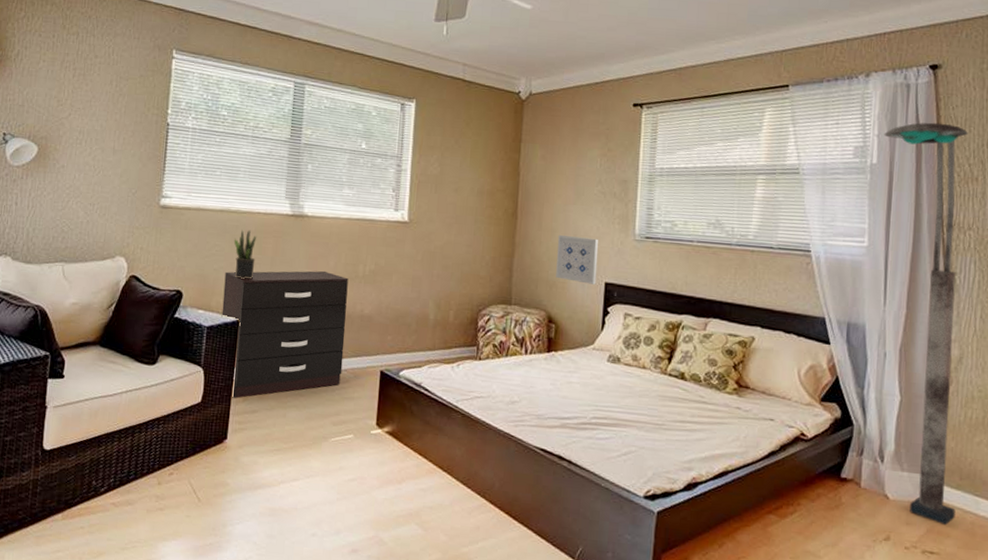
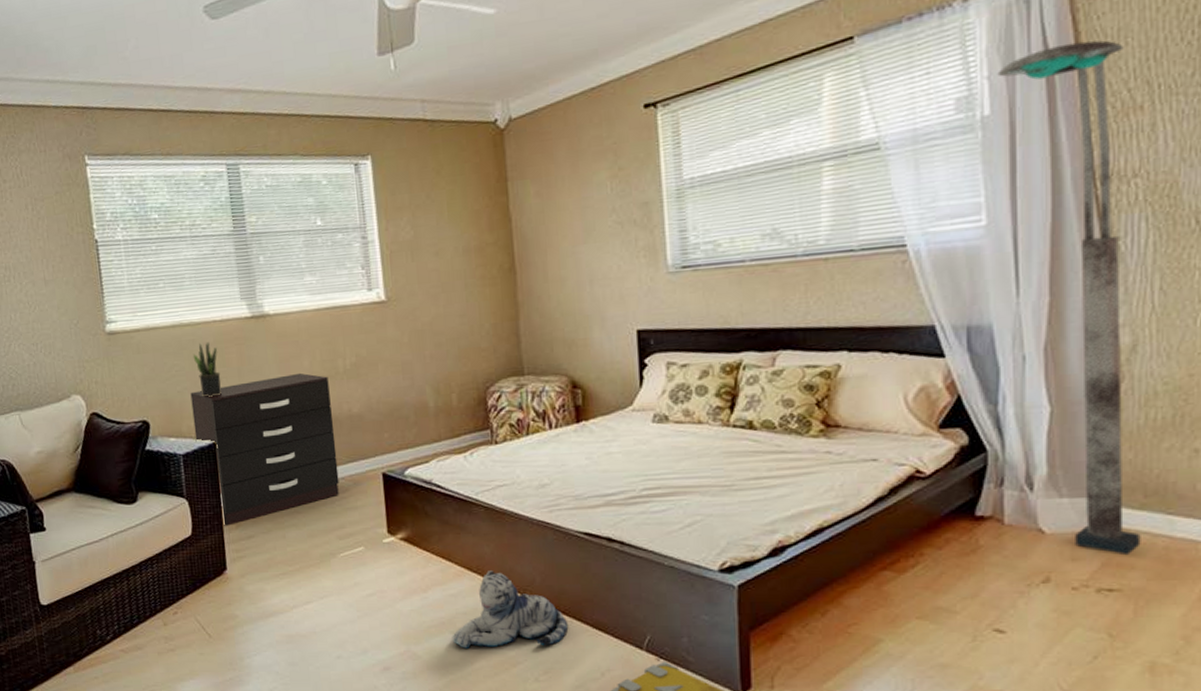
plush toy: none [416,471,517,547] -> present [452,571,569,648]
wall art: present [556,235,599,285] -> none [569,279,626,336]

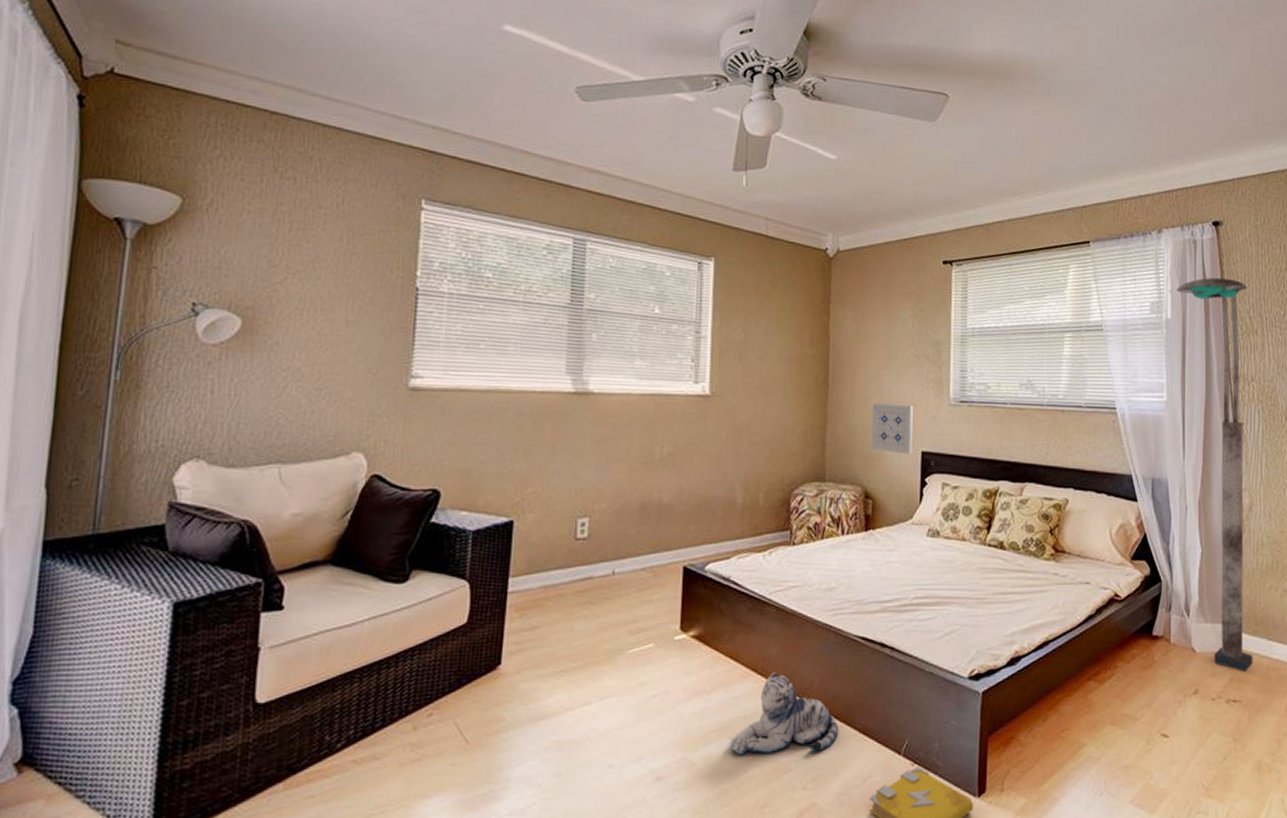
dresser: present [190,372,339,526] -> none [490,455,643,614]
potted plant: present [192,341,223,397] -> none [504,412,533,471]
wall art: none [569,279,626,336] -> present [871,403,914,454]

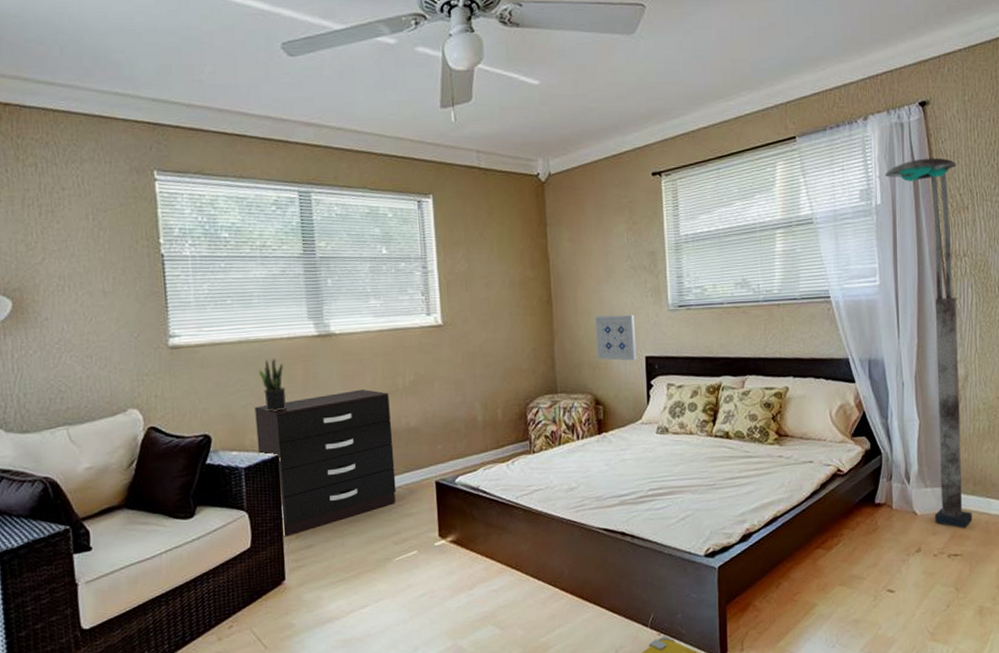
dresser: none [490,455,643,614] -> present [255,389,396,537]
potted plant: none [504,412,533,471] -> present [258,358,287,412]
plush toy: present [729,673,839,755] -> none [493,566,590,639]

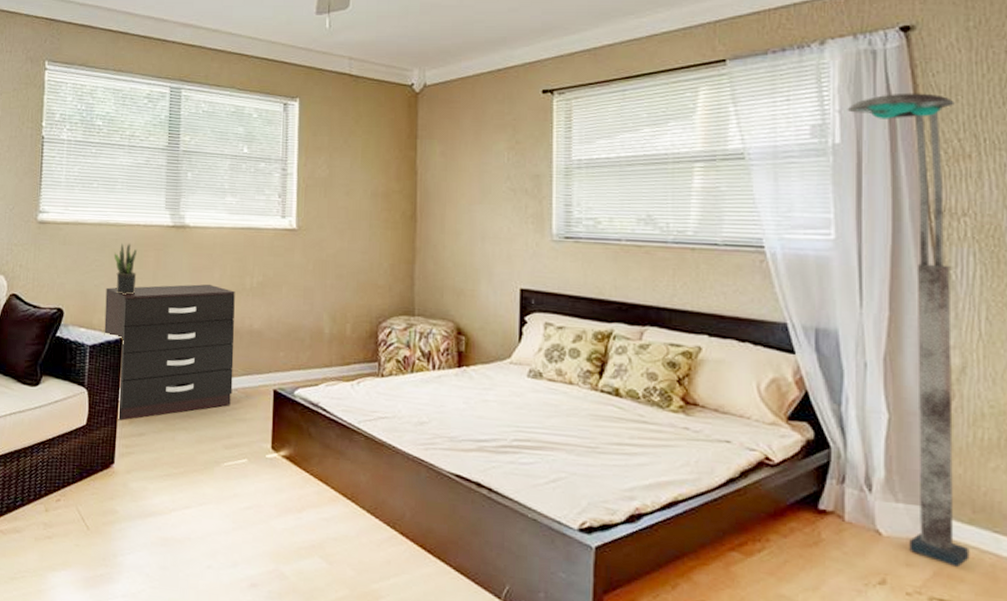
wall art: present [594,314,637,361] -> none [463,238,511,292]

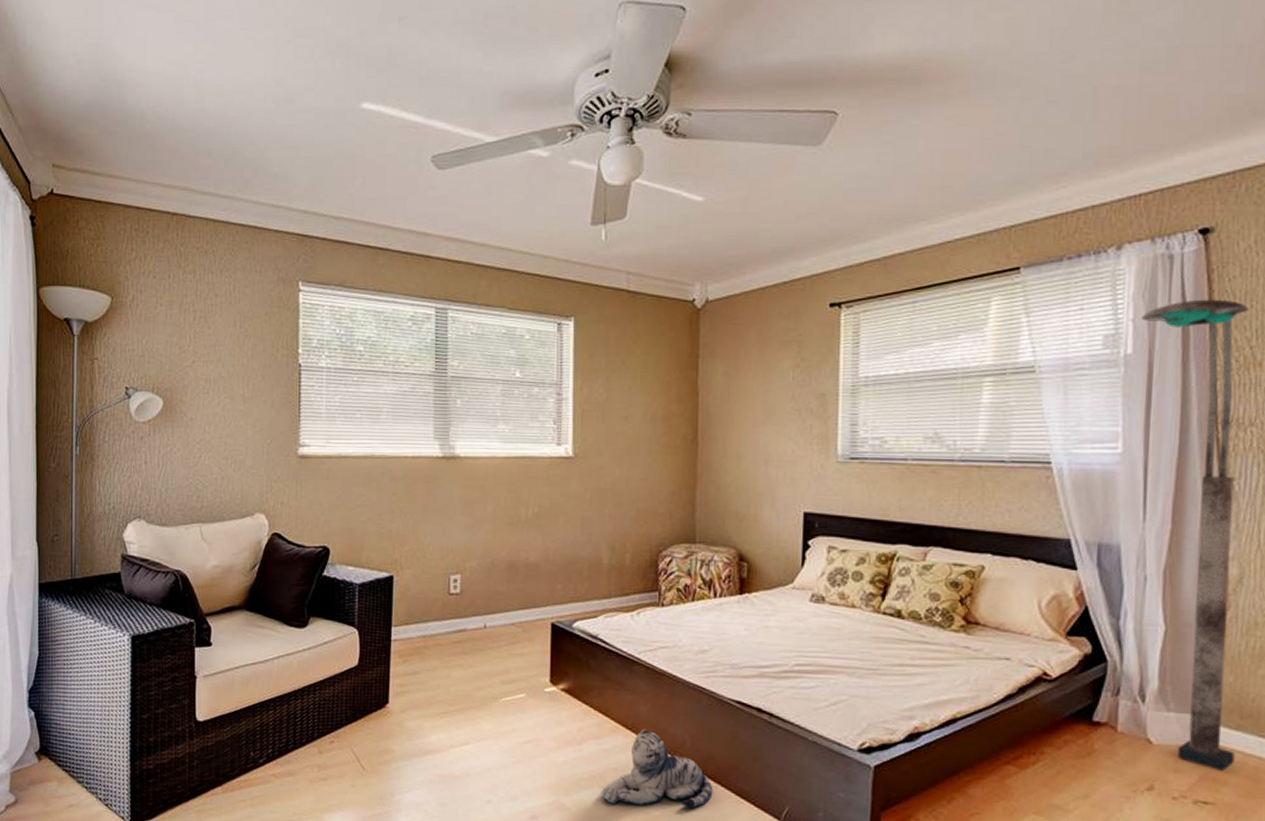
dresser: present [104,284,235,421] -> none [373,516,510,660]
potted plant: present [113,242,138,295] -> none [380,476,406,531]
plush toy: none [320,499,433,584] -> present [601,729,713,809]

